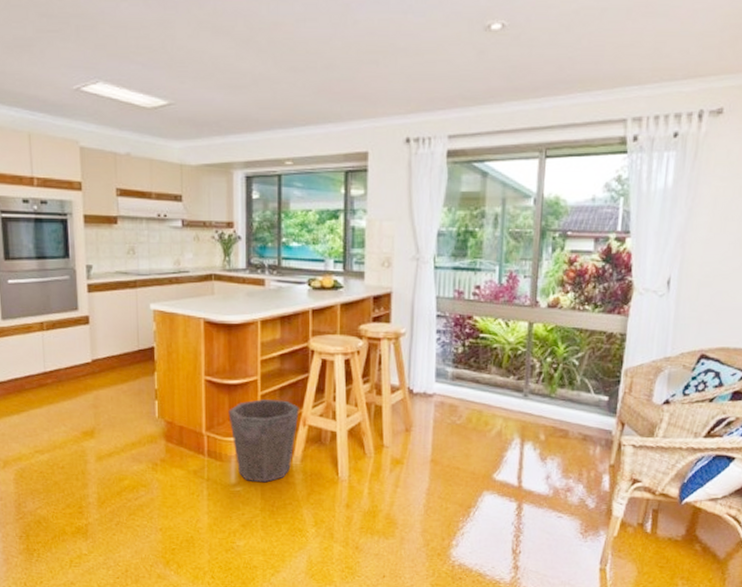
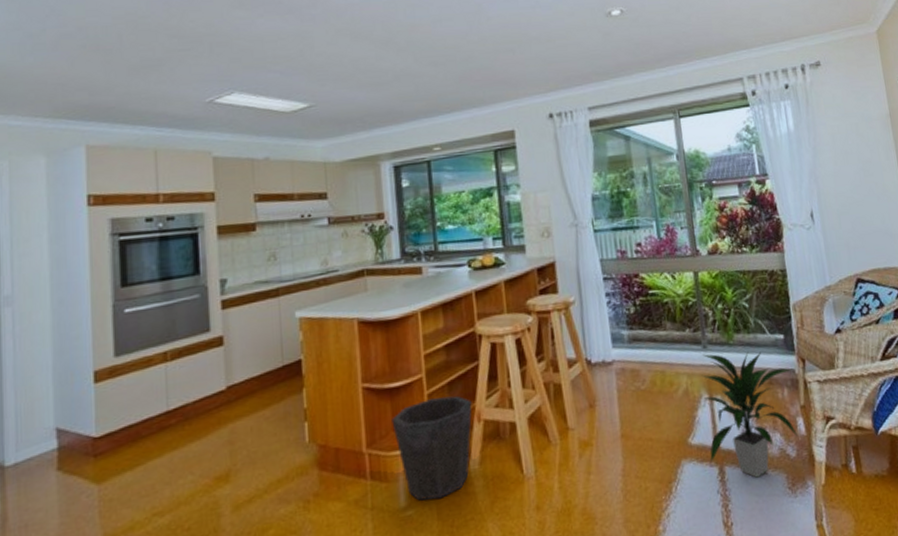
indoor plant: none [511,402,610,519] -> present [701,351,798,478]

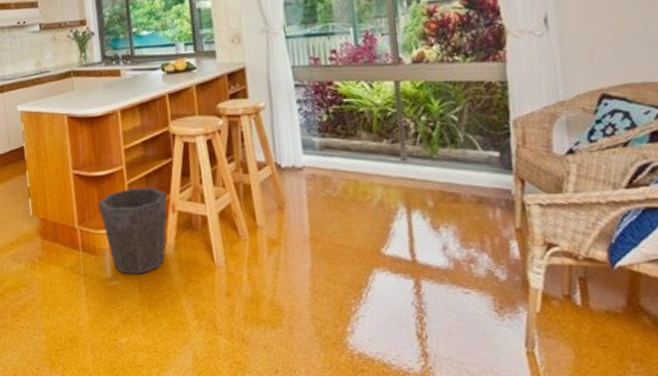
indoor plant: present [701,351,798,478] -> none [399,166,509,296]

